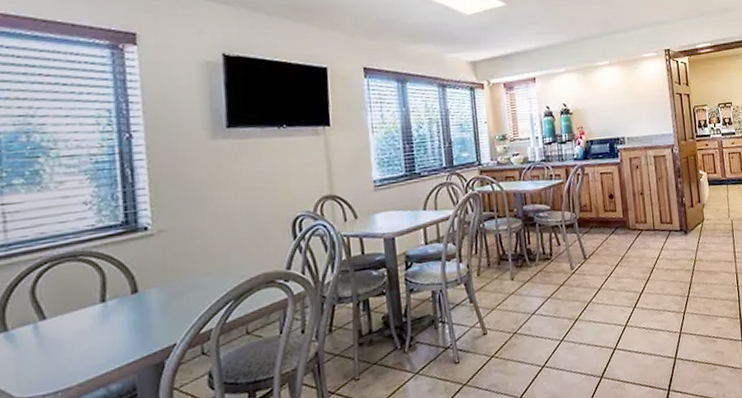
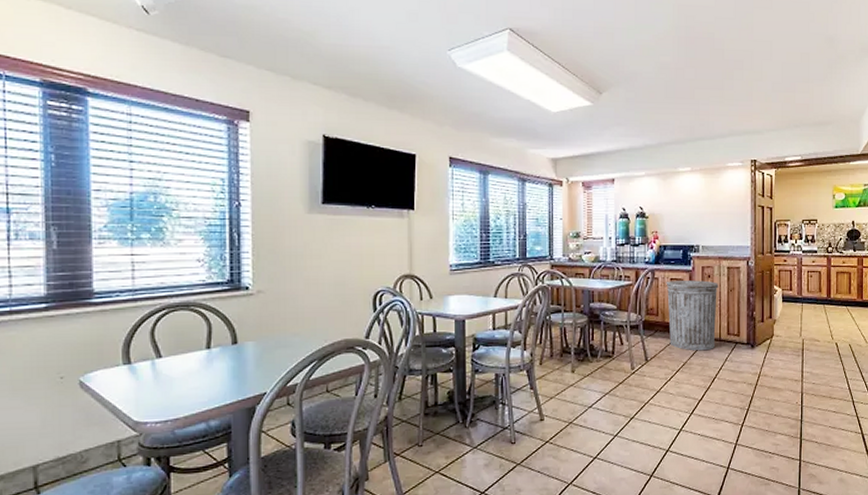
trash can: none [596,171,650,244] -> present [666,280,718,351]

